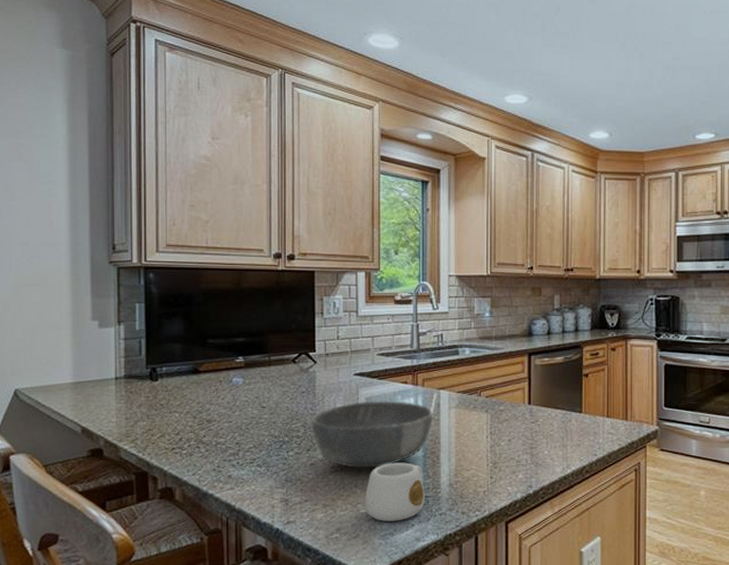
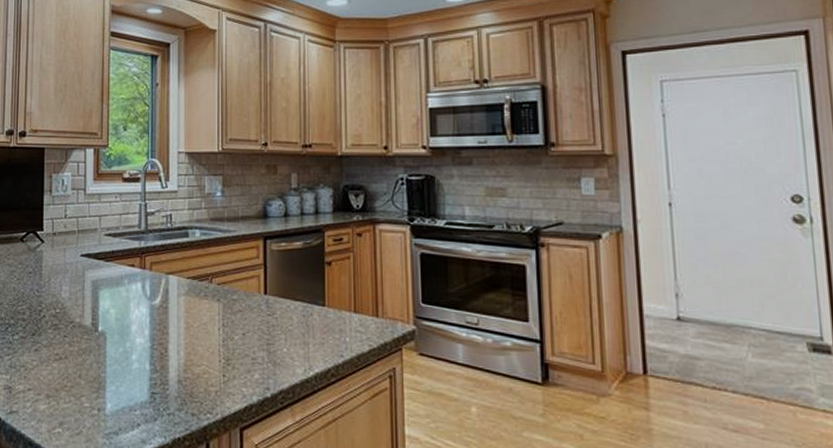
bowl: present [312,401,434,468] -> none [37,284,162,358]
mug: present [364,462,425,521] -> none [88,352,152,419]

